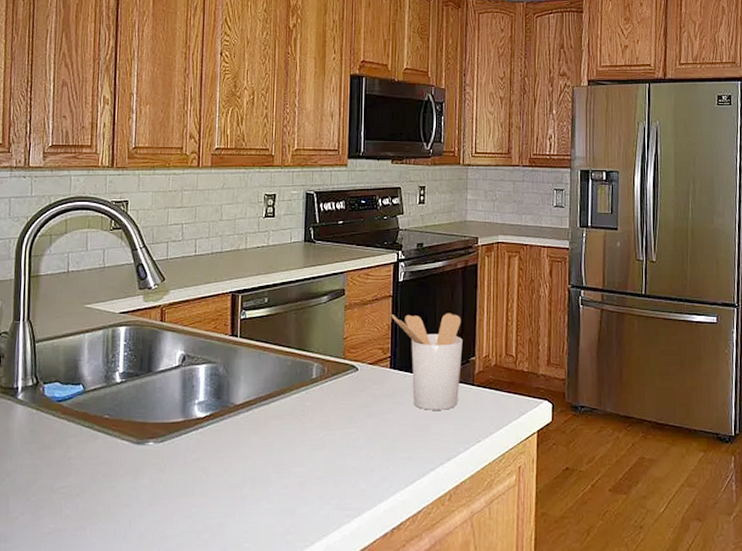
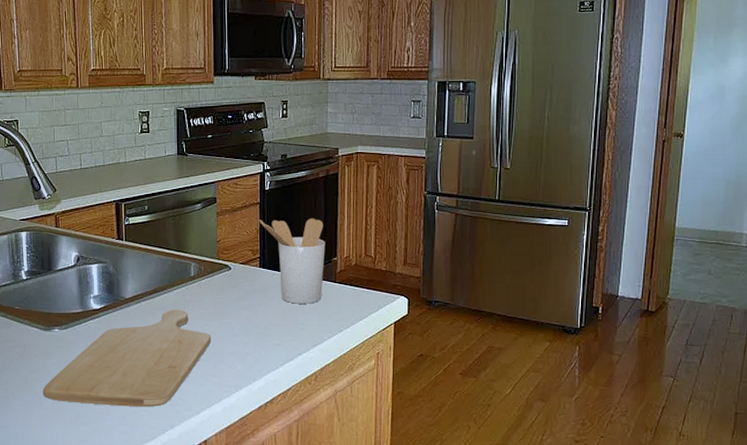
chopping board: none [127,417,333,537] -> present [42,309,212,407]

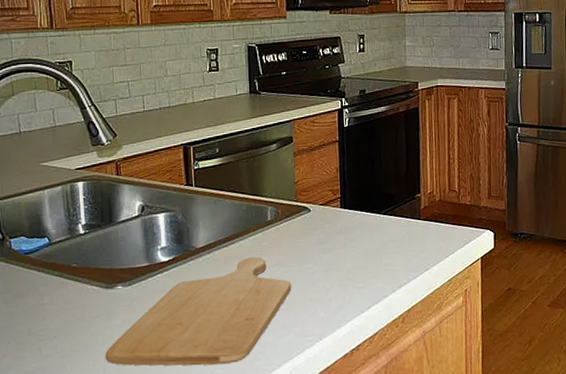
utensil holder: present [259,218,325,304] -> none [338,154,408,244]

